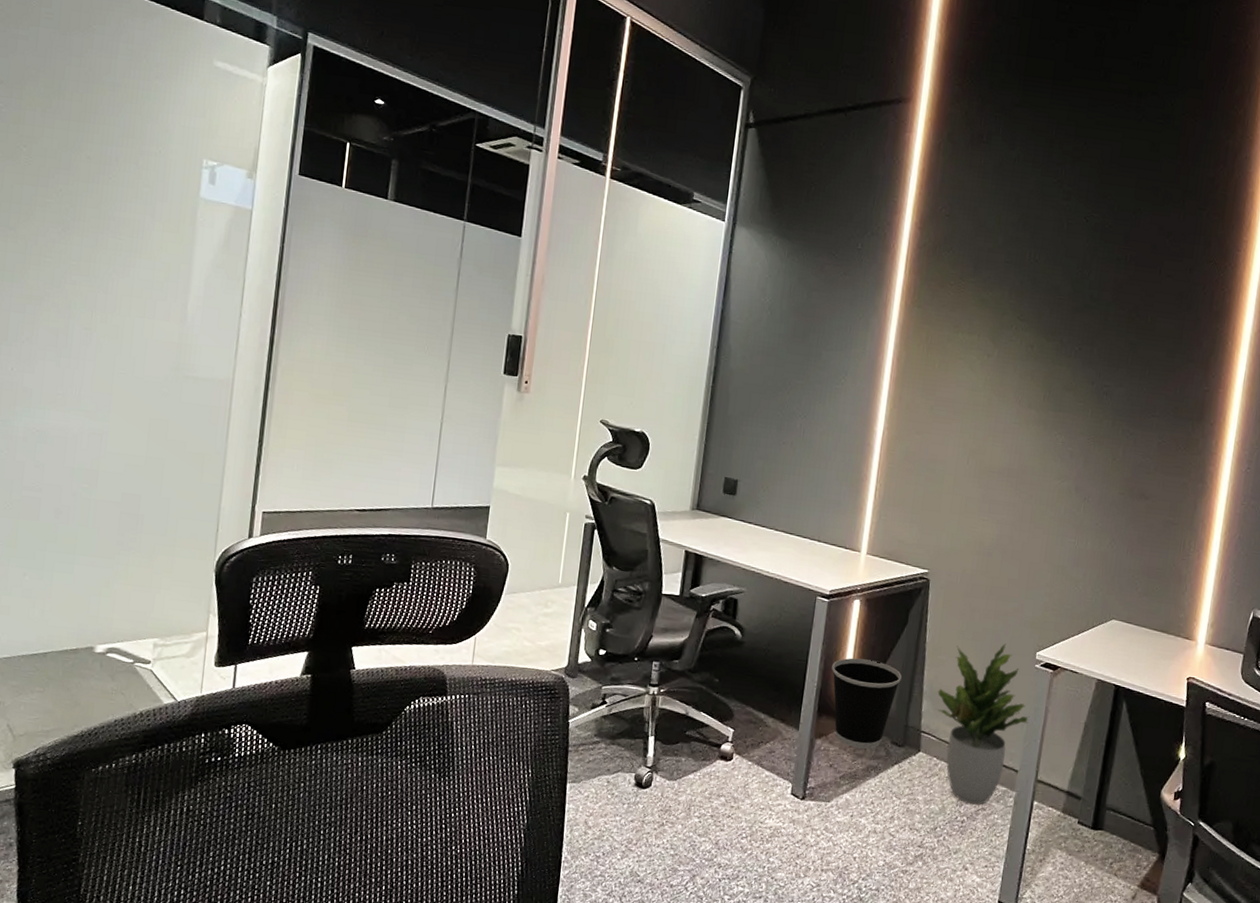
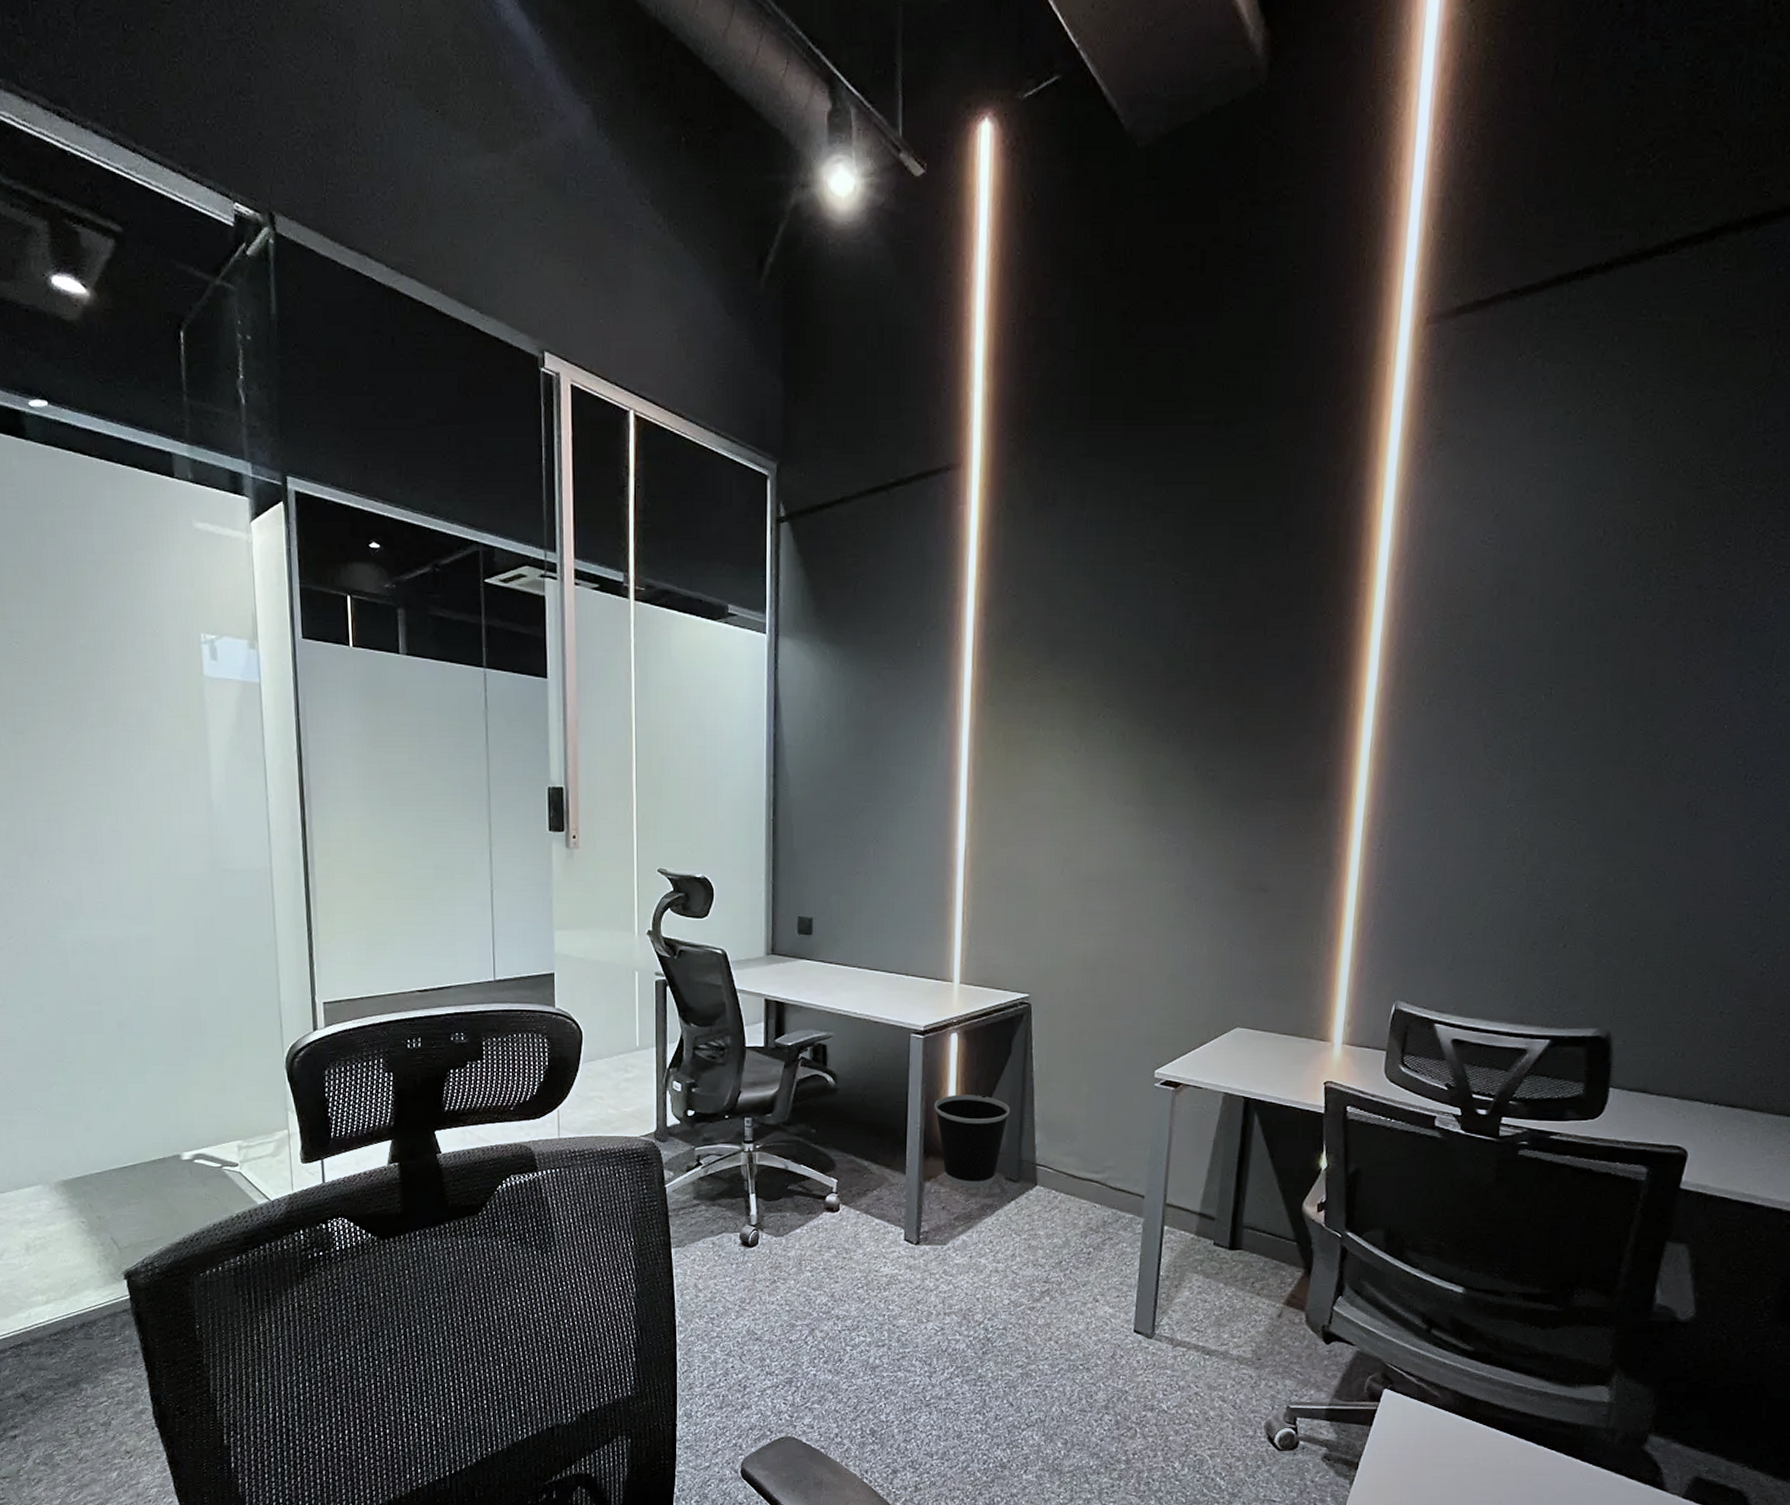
potted plant: present [938,643,1030,805] -> none [1050,1064,1153,1235]

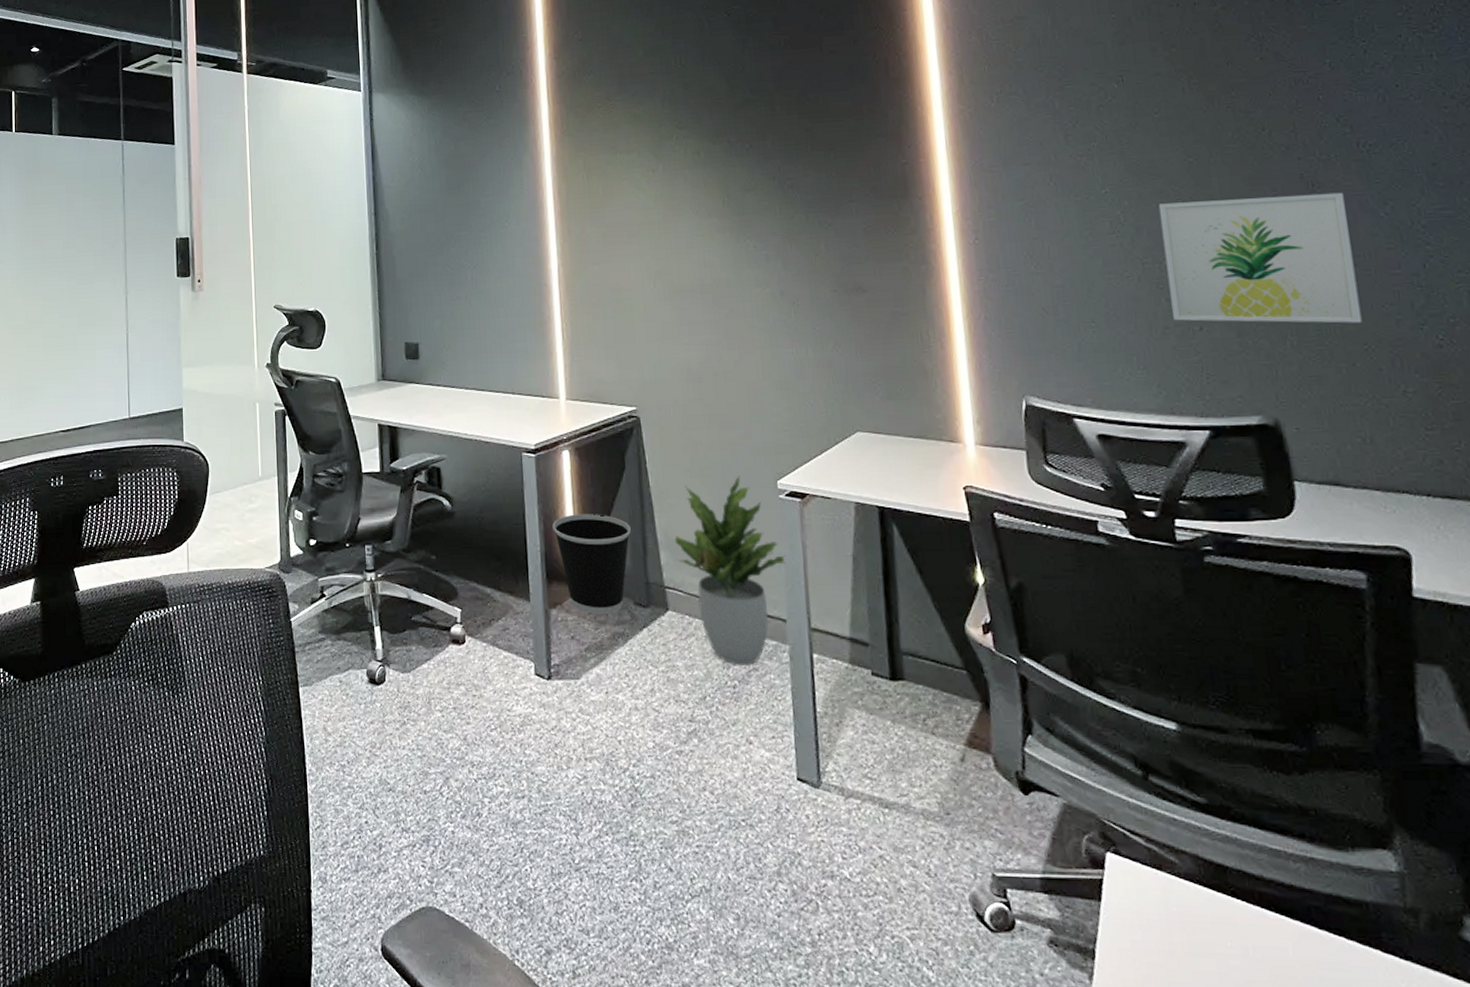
potted plant: none [1050,1064,1153,1235] -> present [674,476,787,665]
wall art: none [1543,822,1720,948] -> present [1158,192,1363,324]

